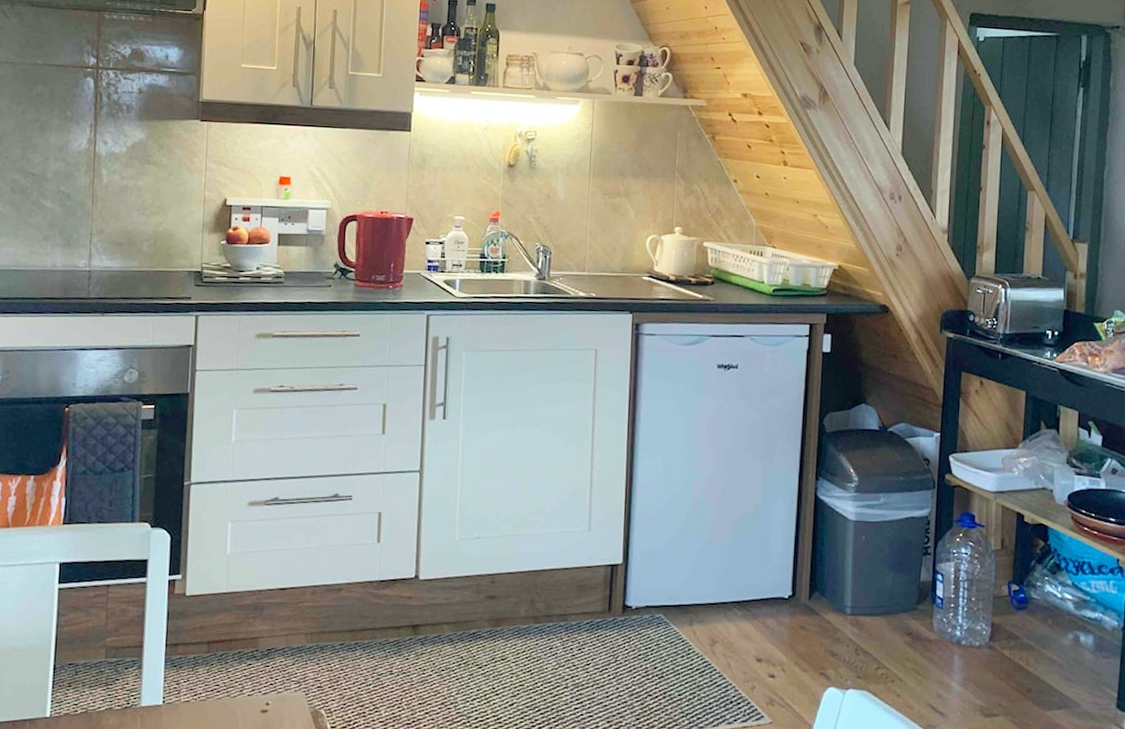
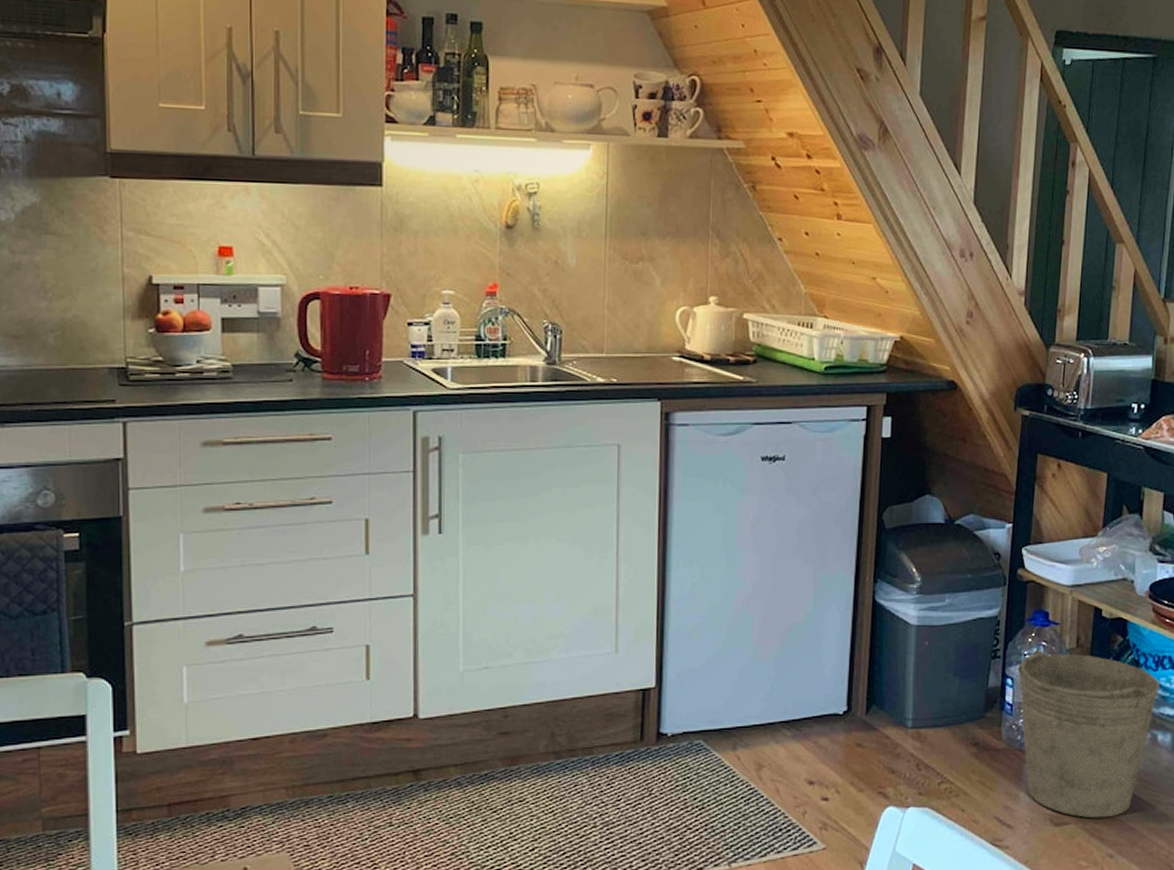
bucket: none [947,548,1081,712] -> present [1017,649,1161,818]

